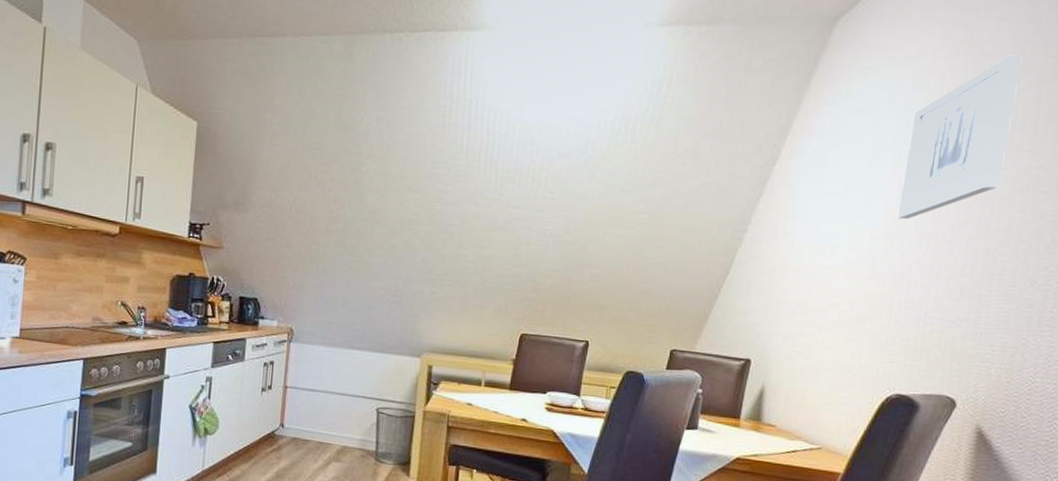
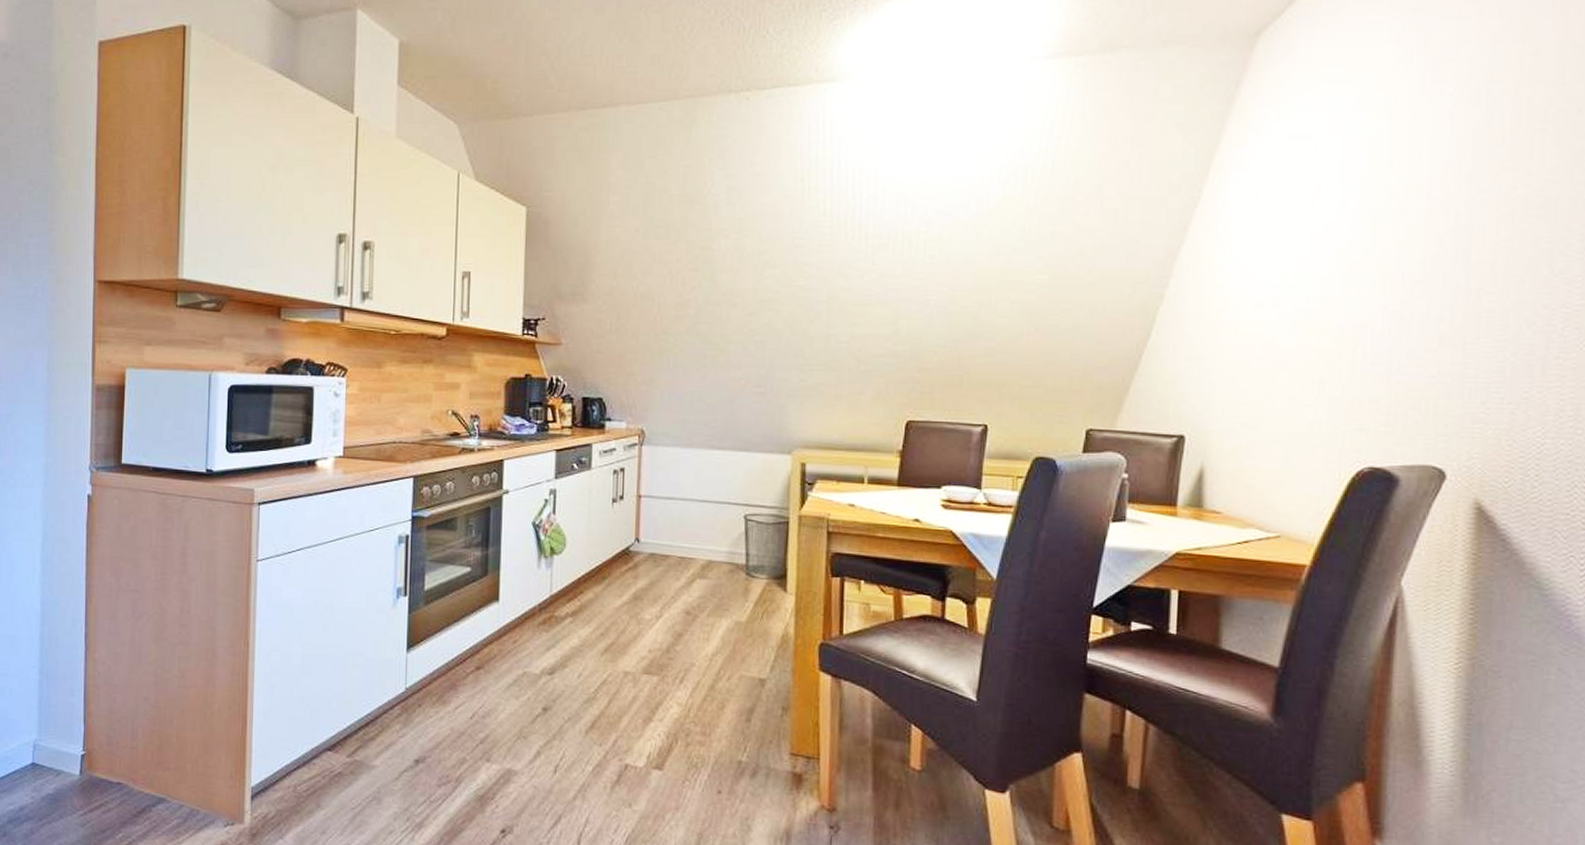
wall art: present [897,54,1023,220] -> none [1352,56,1493,260]

